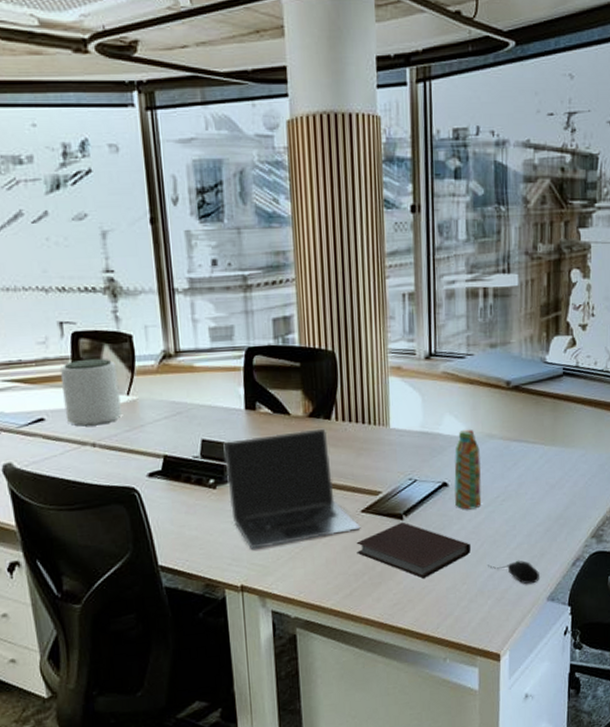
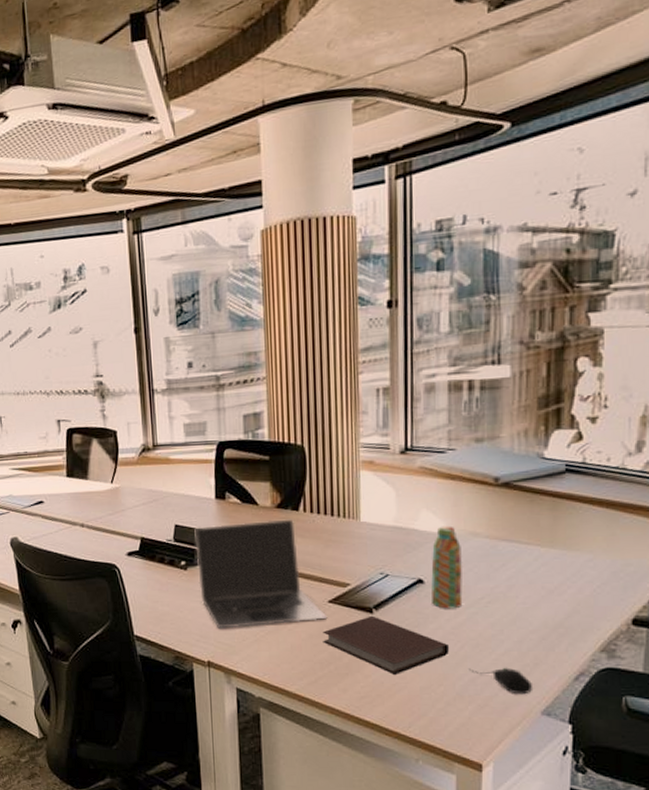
plant pot: present [59,358,122,427] -> none [56,451,106,509]

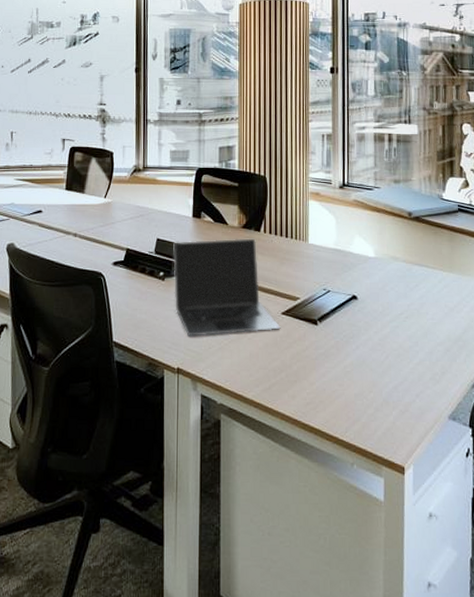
notebook: present [323,615,449,674] -> none [276,327,377,382]
water bottle: present [431,526,463,609] -> none [363,250,387,323]
computer mouse: present [469,667,532,695] -> none [393,375,441,401]

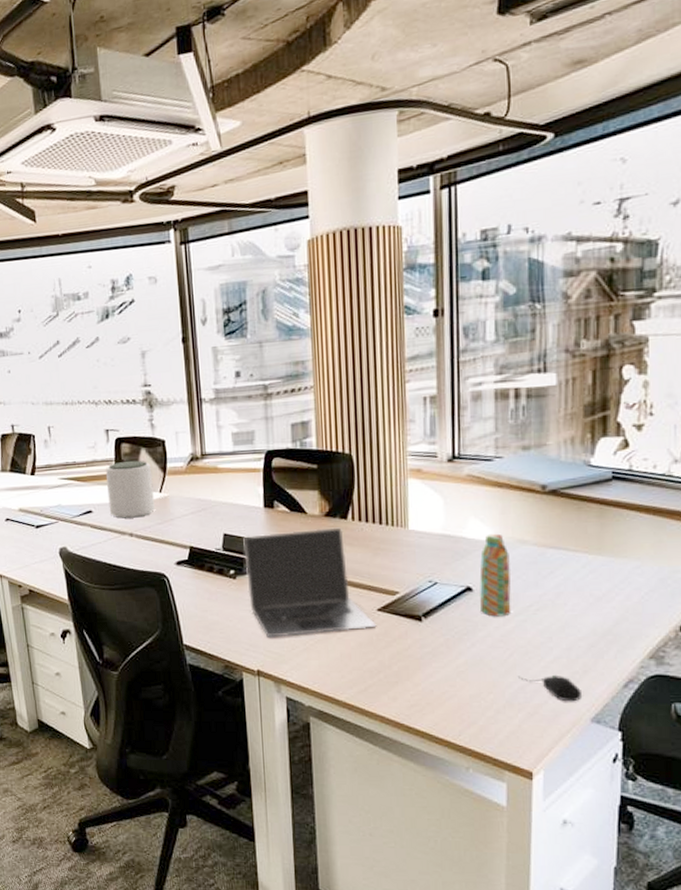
plant pot: none [58,168,100,220] -> present [105,460,155,519]
water bottle: none [363,250,387,323] -> present [479,533,511,617]
computer mouse: none [393,375,441,401] -> present [518,674,581,702]

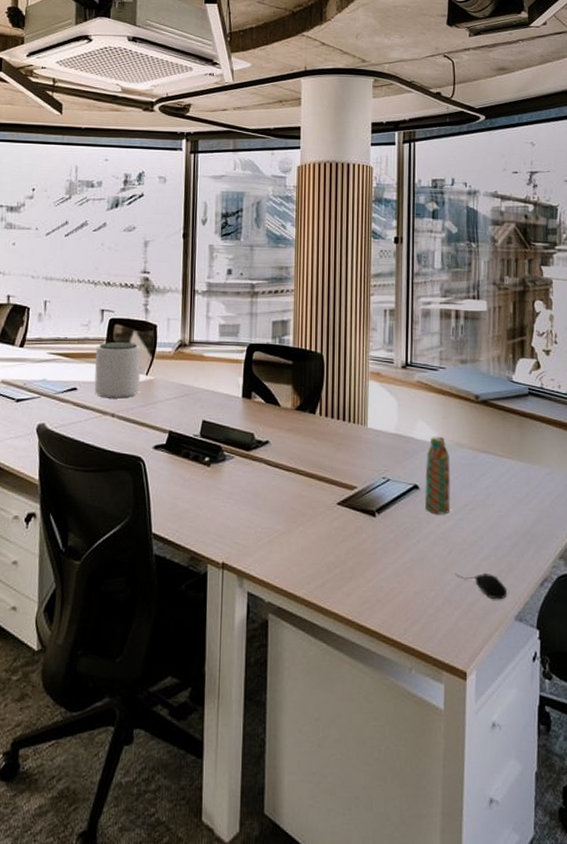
laptop: present [243,527,377,637] -> none [220,421,336,528]

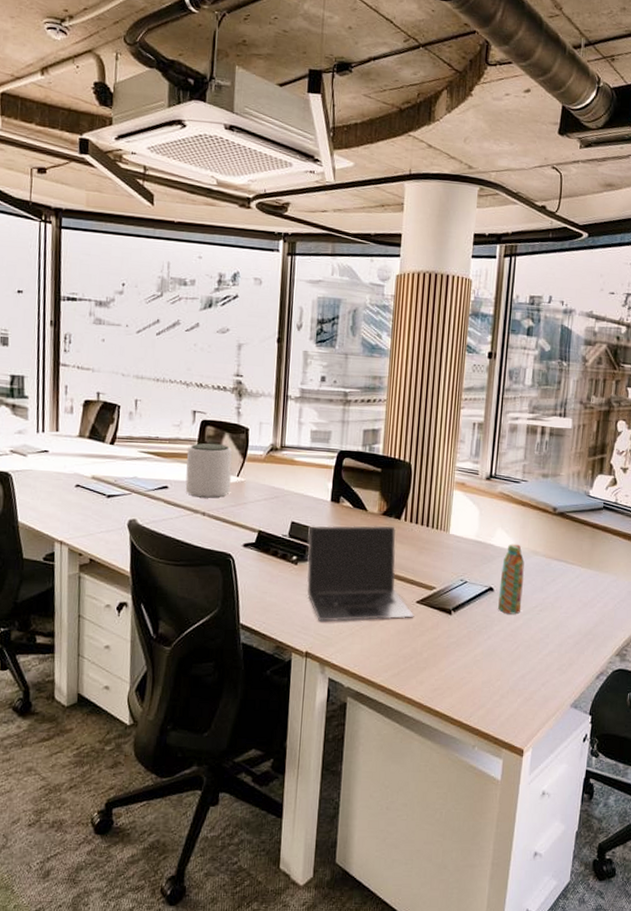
laptop: none [220,421,336,528] -> present [306,525,414,622]
computer mouse: present [455,572,507,600] -> none [521,666,566,690]

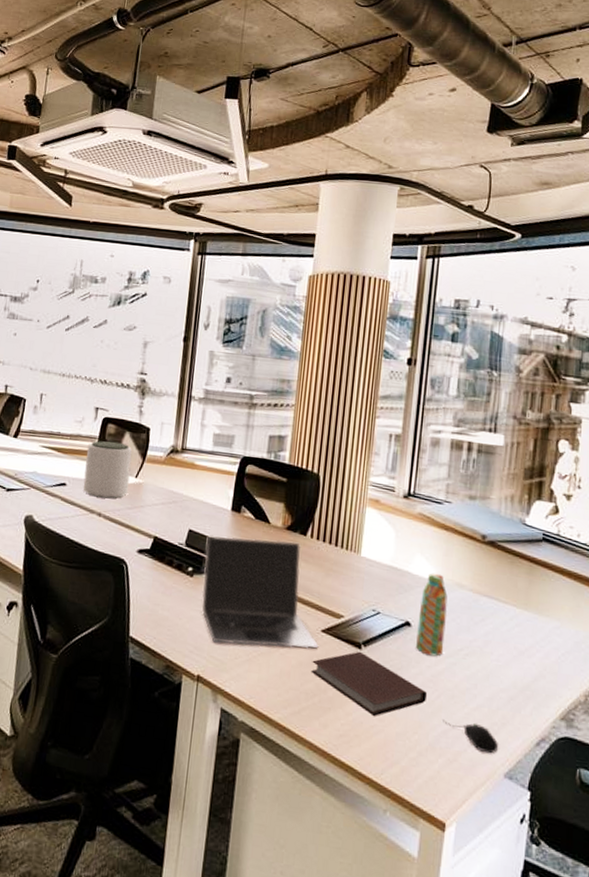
notebook: none [408,616,507,670] -> present [311,651,427,716]
computer mouse: none [521,666,566,690] -> present [443,719,498,754]

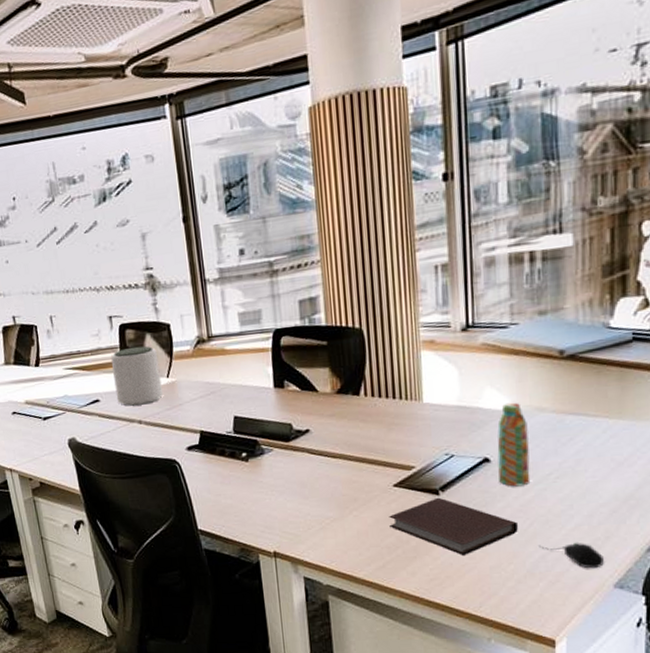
laptop: present [201,535,319,649] -> none [254,404,393,519]

